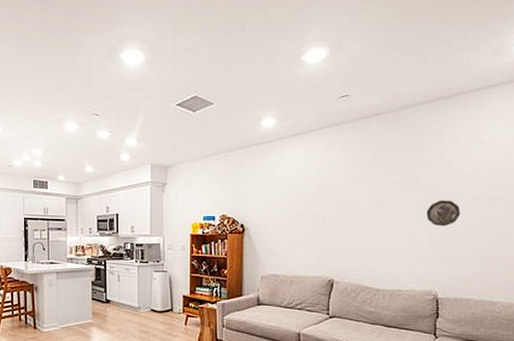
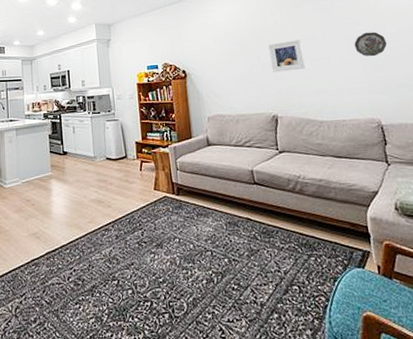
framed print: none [336,201,371,235] -> present [268,39,305,73]

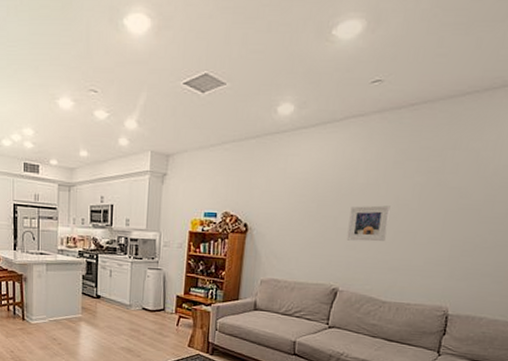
decorative plate: present [354,32,387,57] -> none [449,208,490,238]

